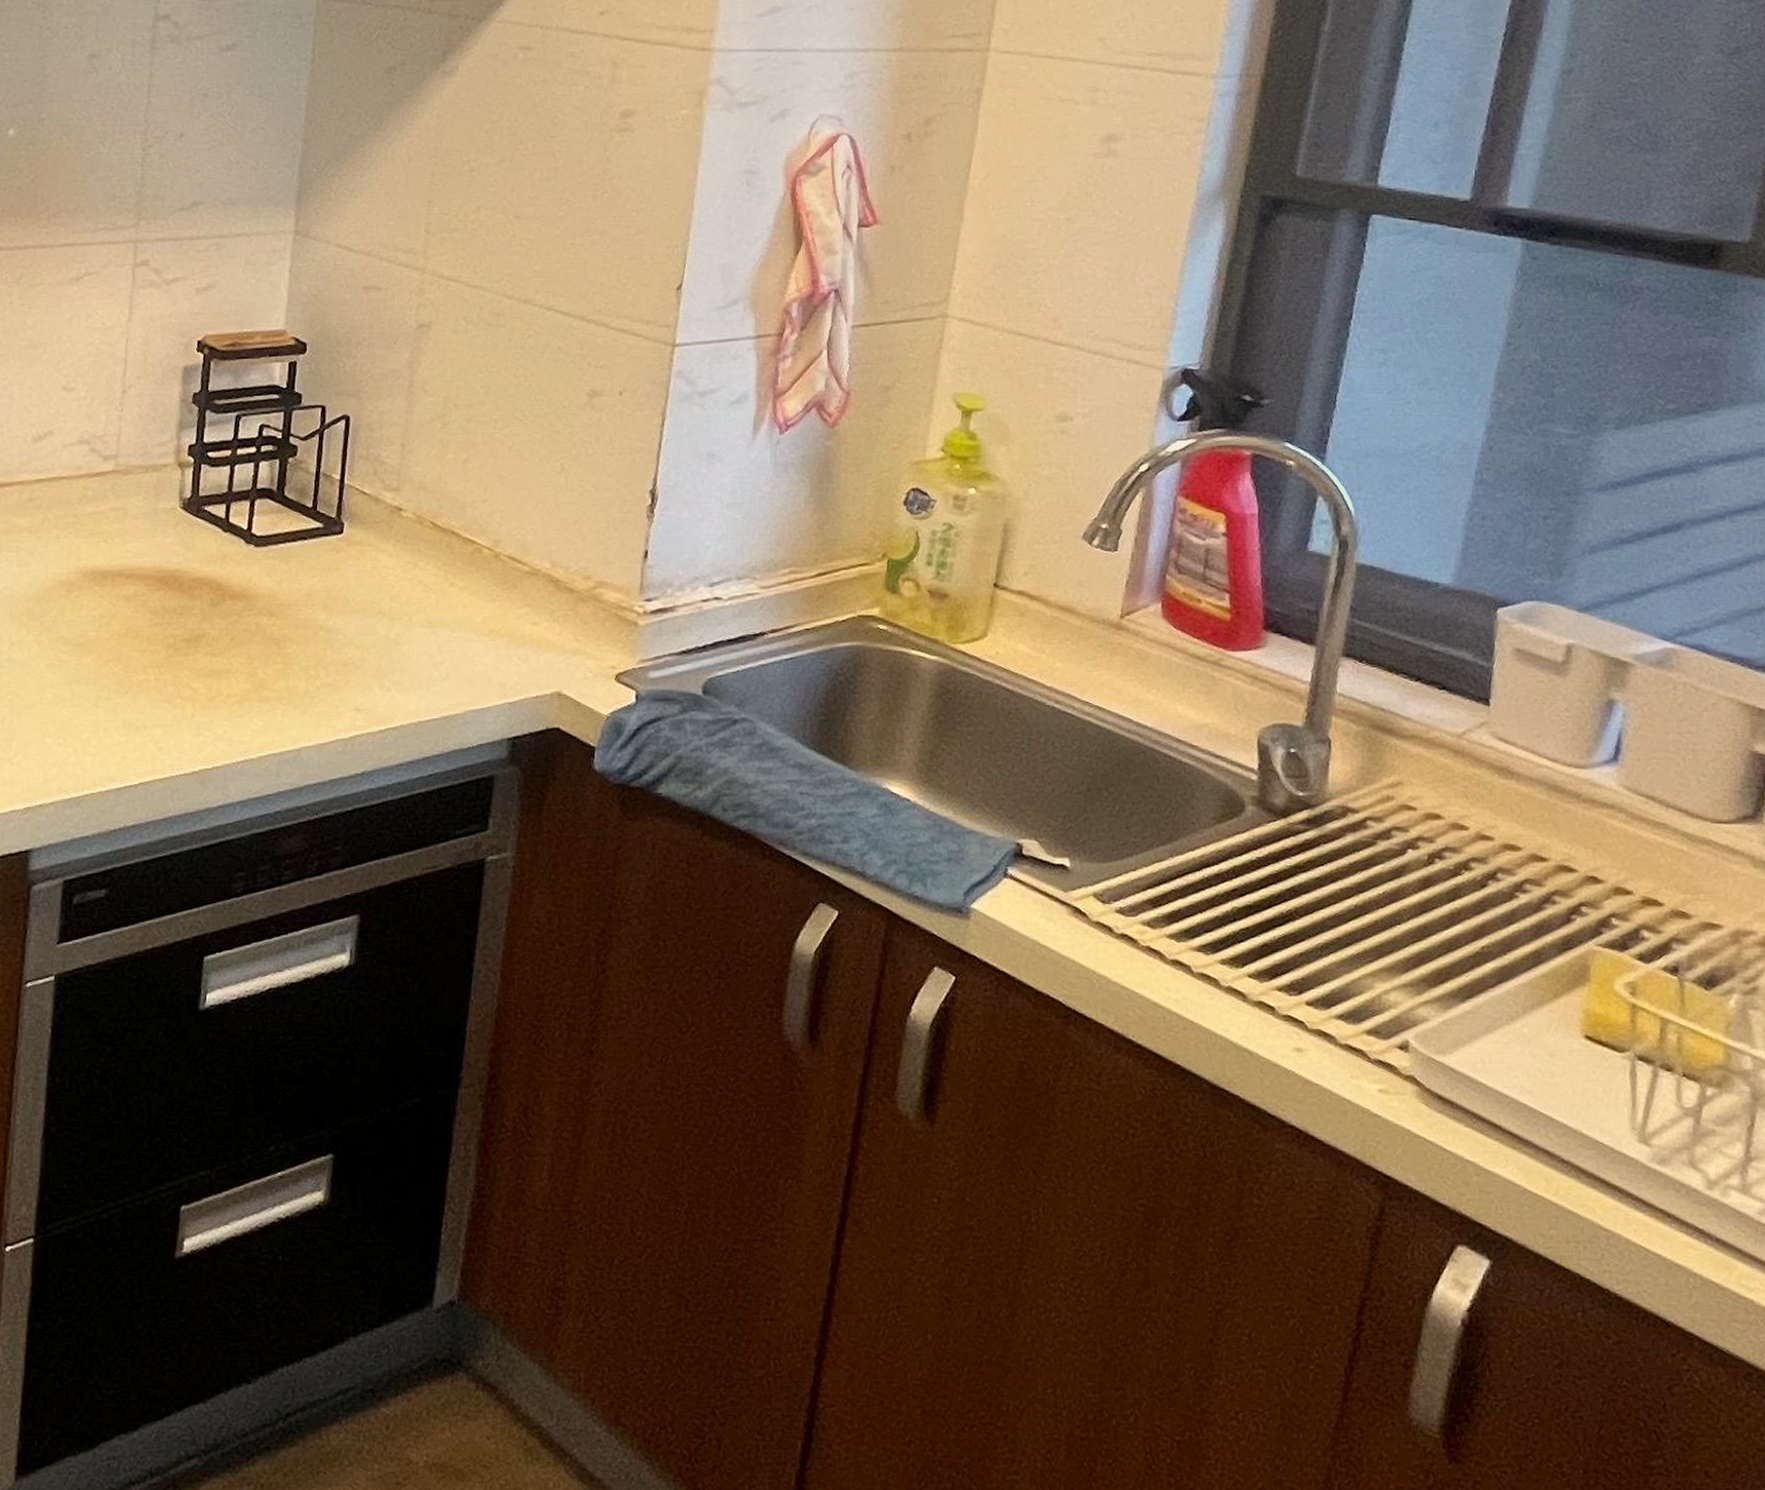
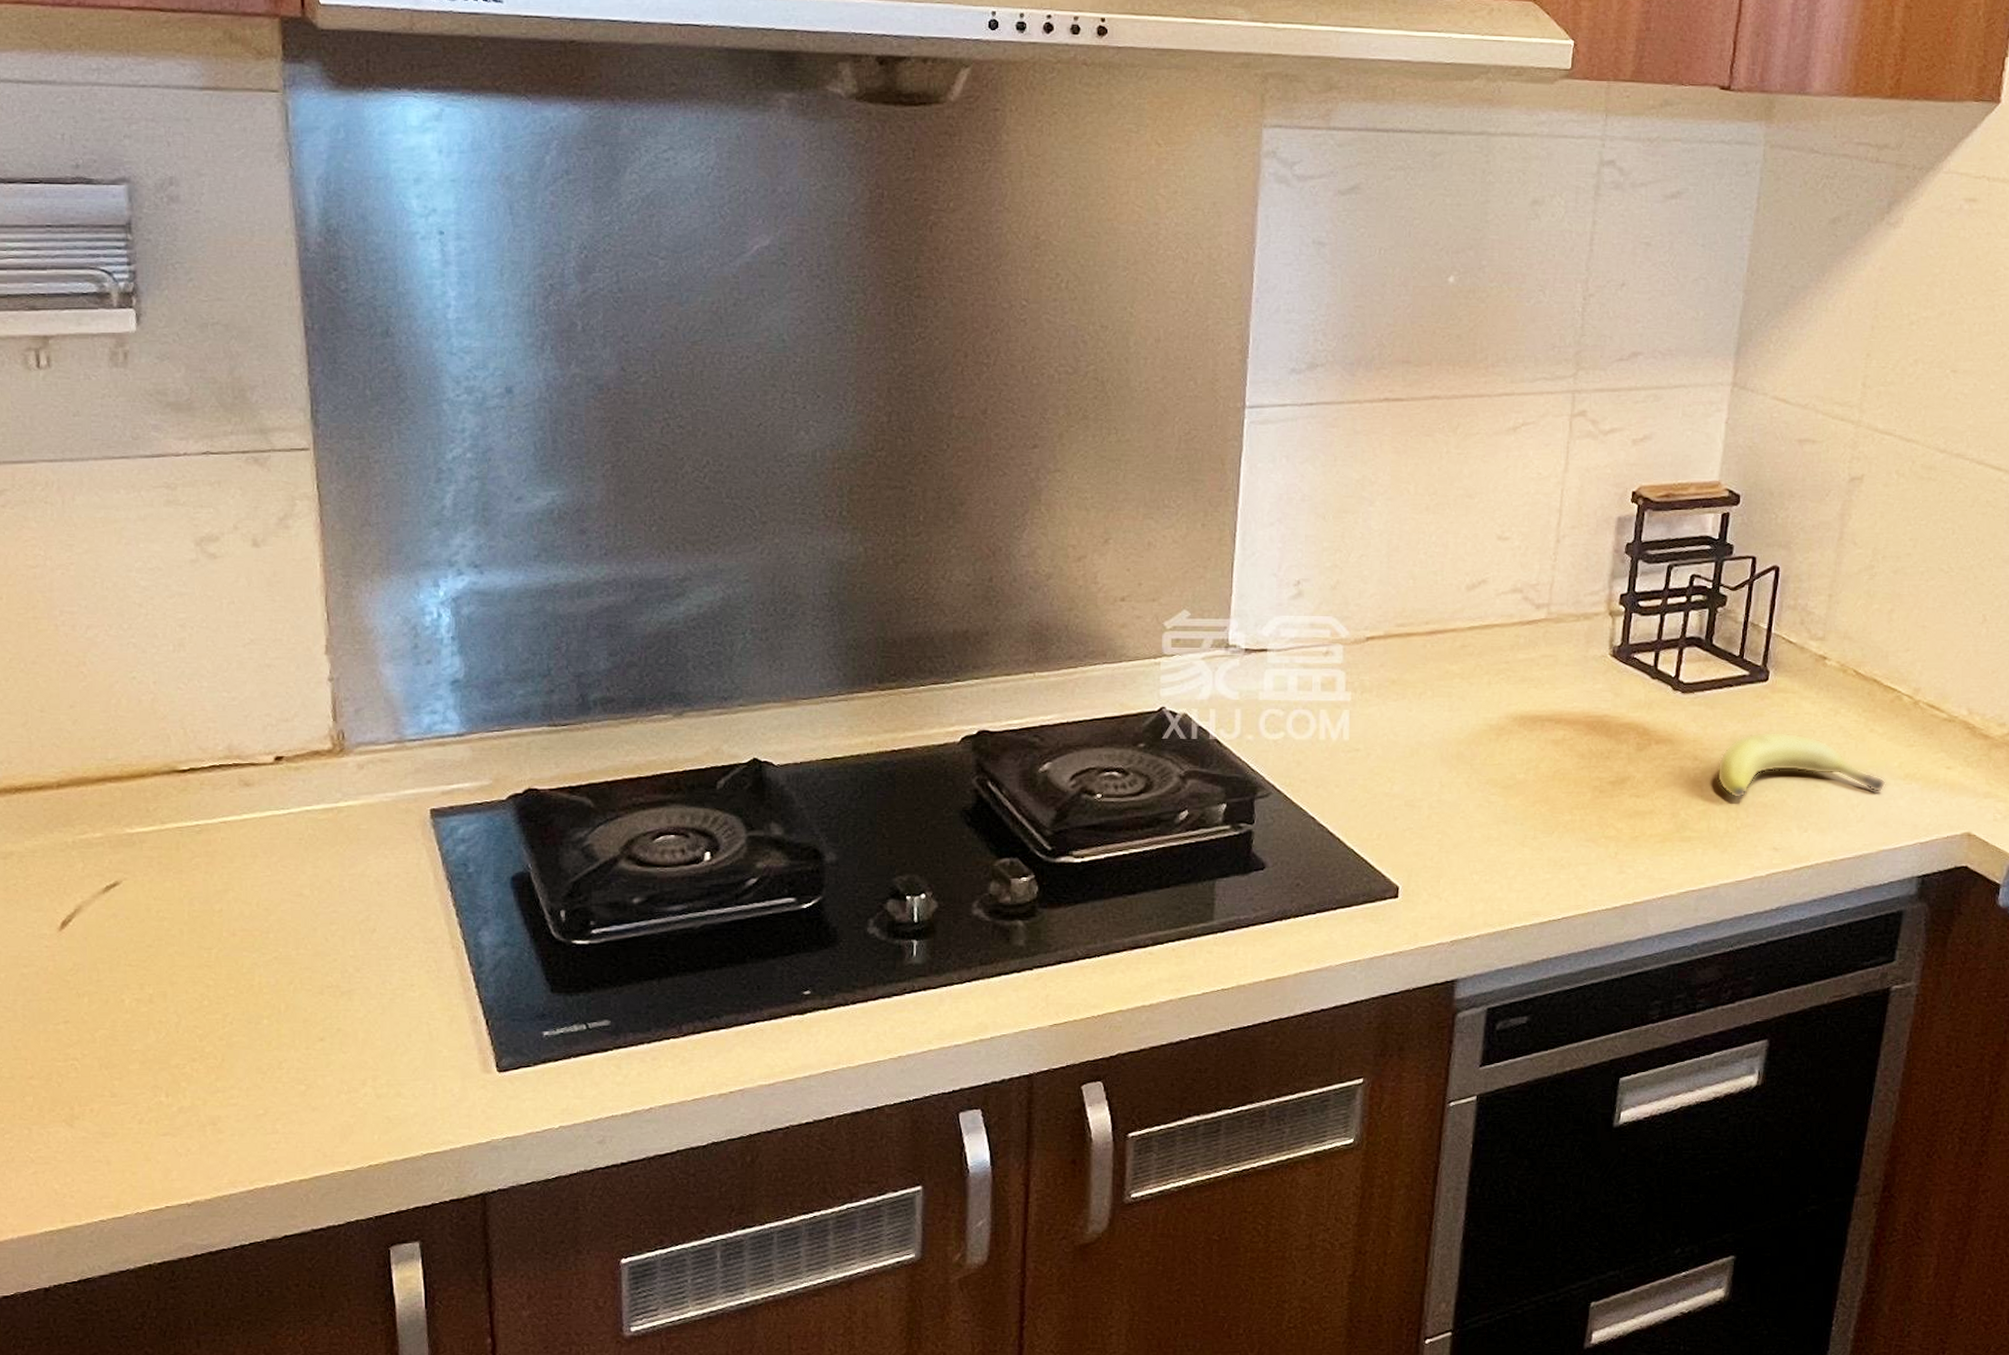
fruit: none [294,586,470,657] -> present [1716,732,1886,799]

